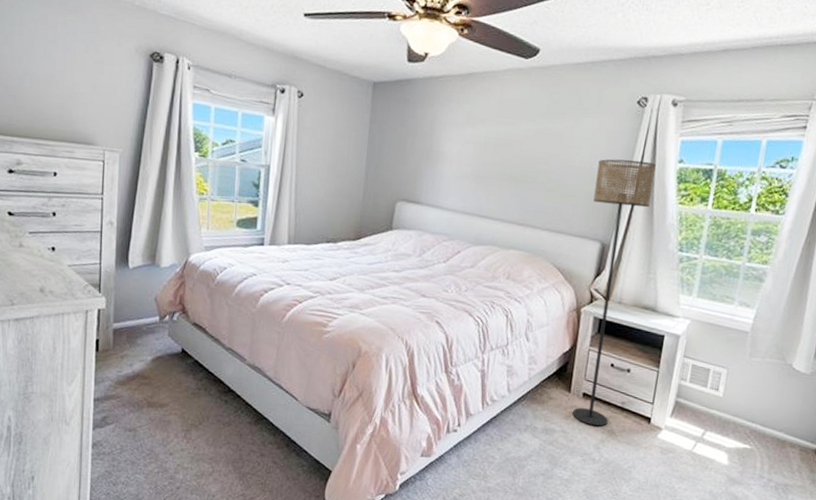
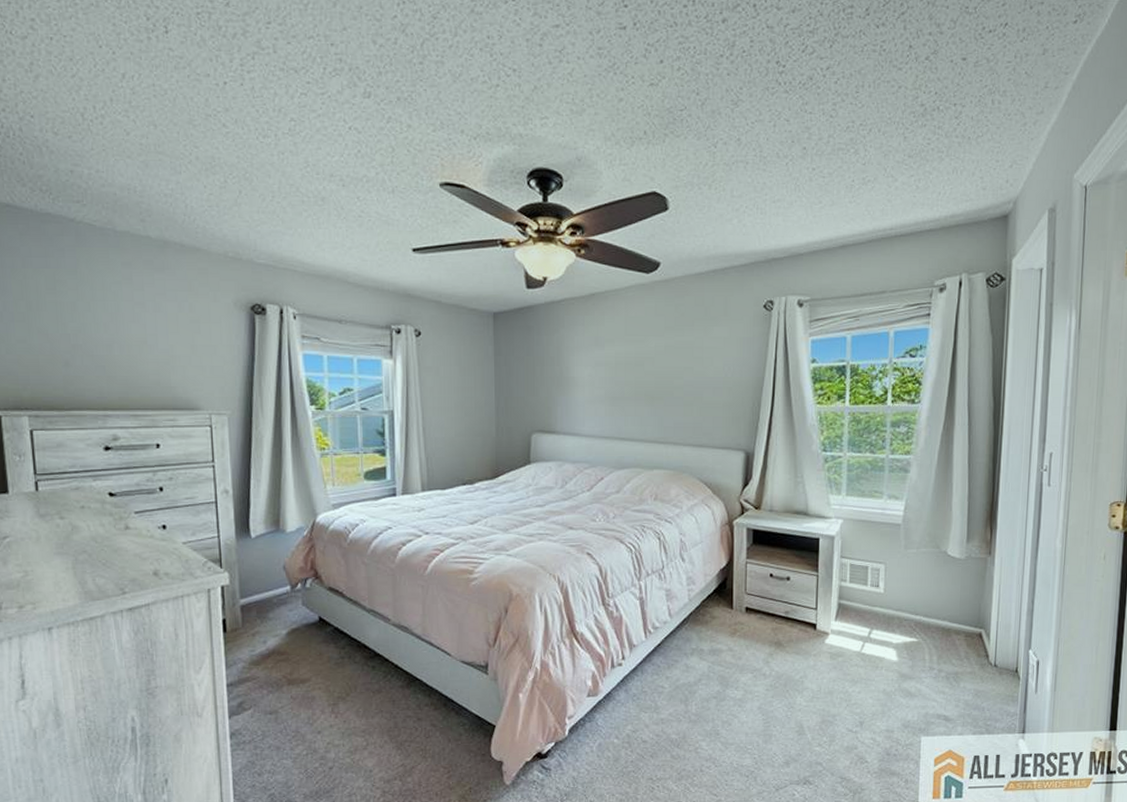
floor lamp: present [573,159,656,427] -> none [732,365,790,640]

